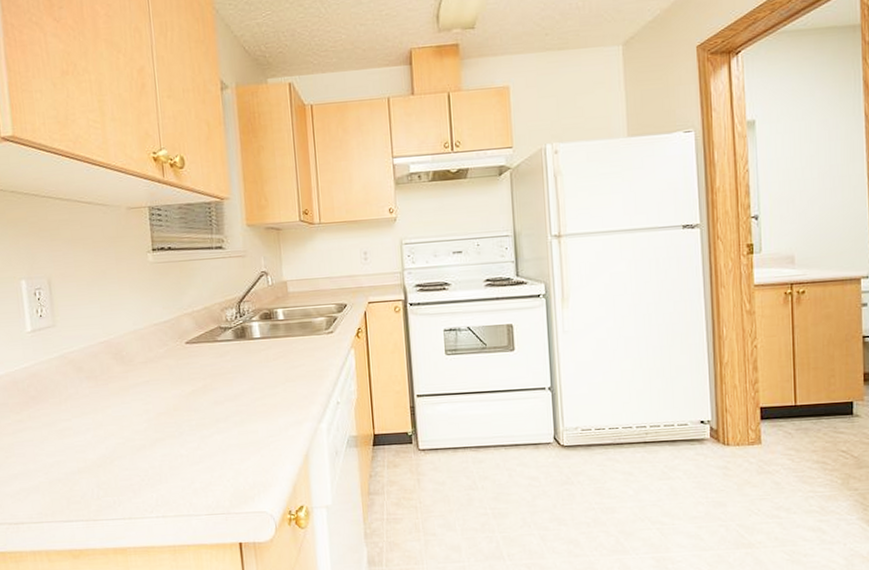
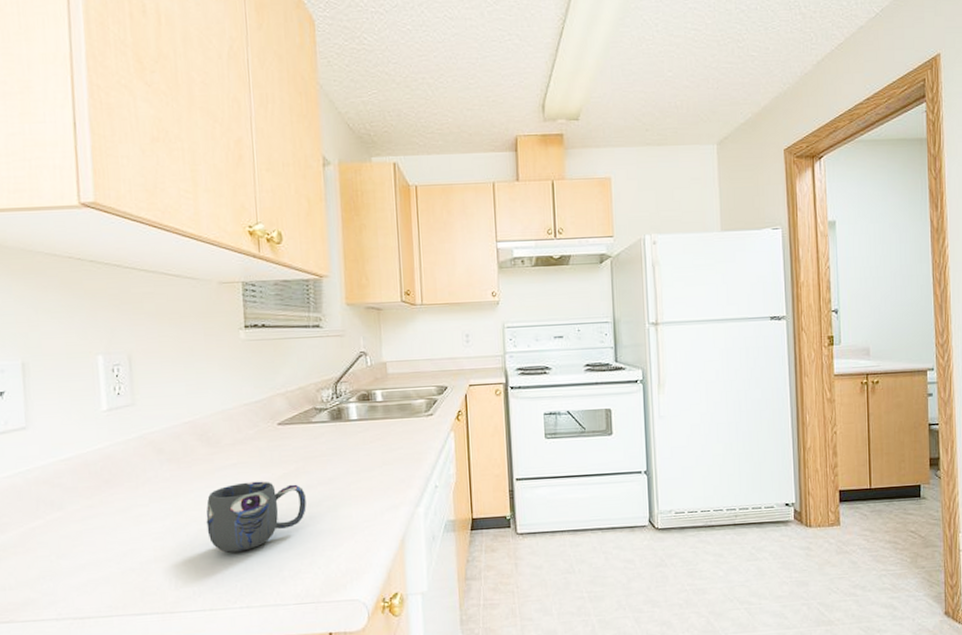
mug: none [122,397,215,465] -> present [206,481,307,553]

